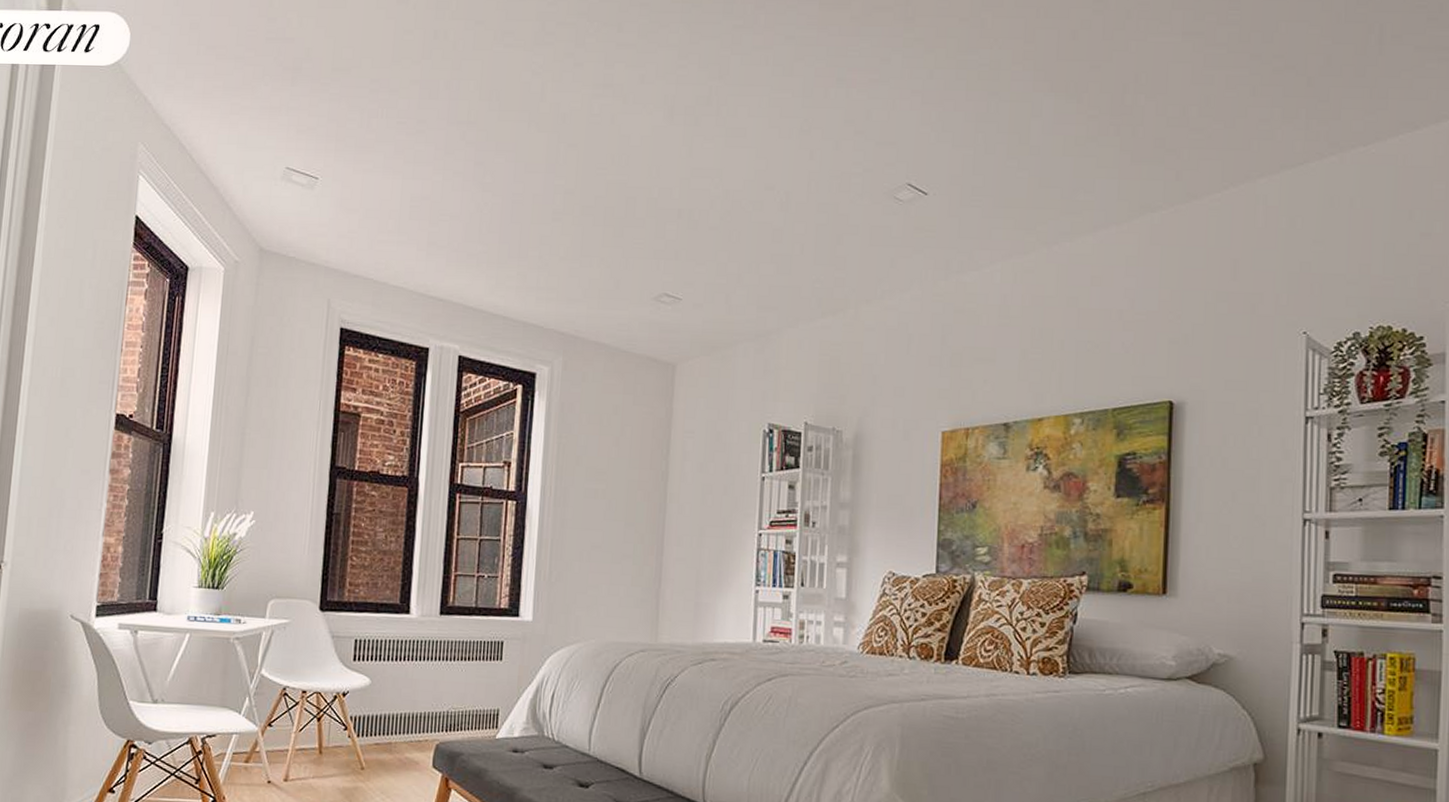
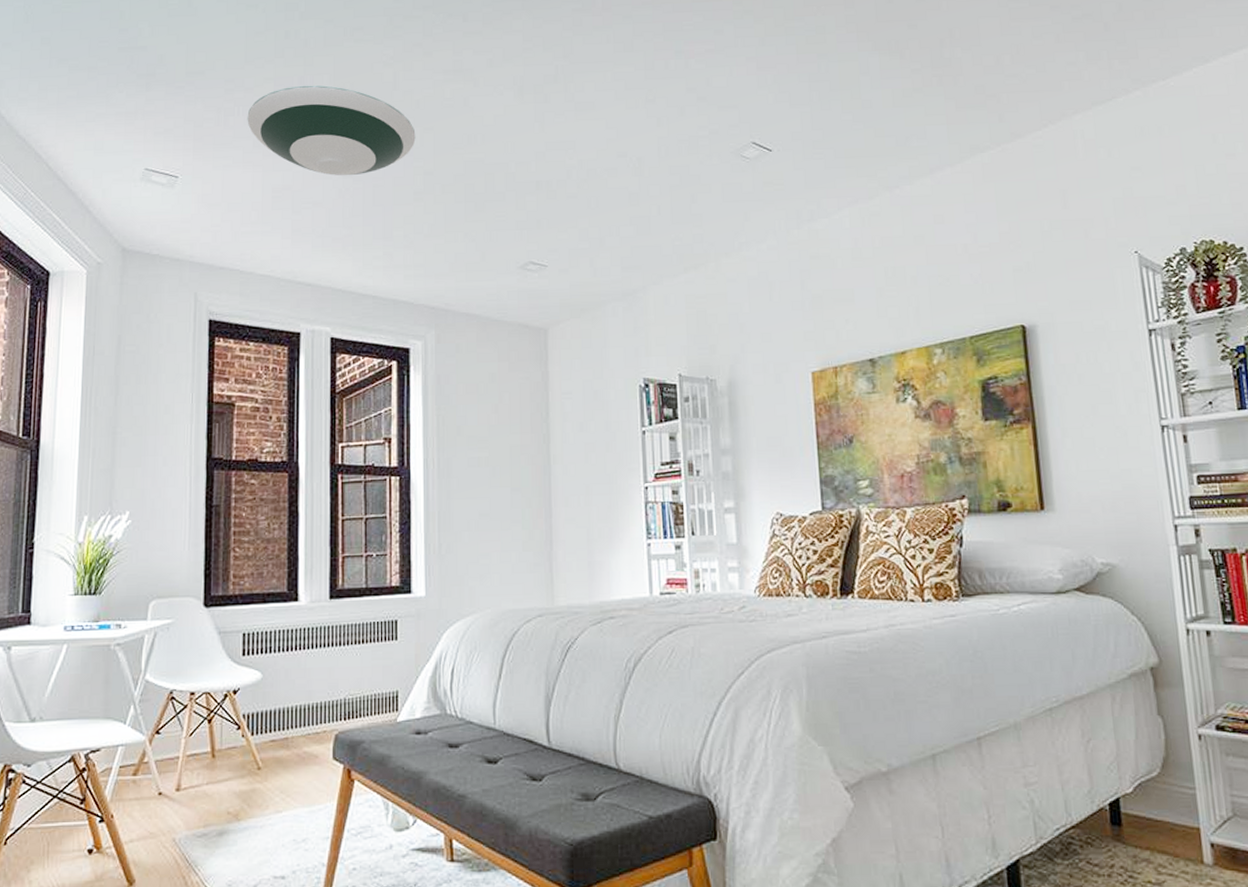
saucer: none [390,90,559,190] -> present [247,85,416,176]

